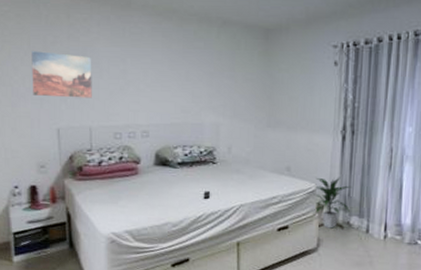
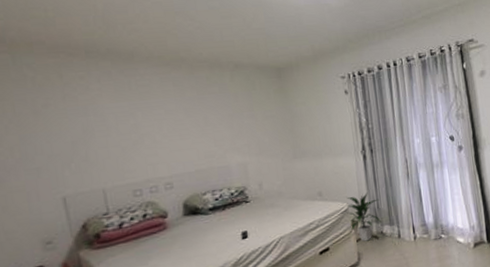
wall art: present [32,51,92,99] -> none [18,115,101,166]

